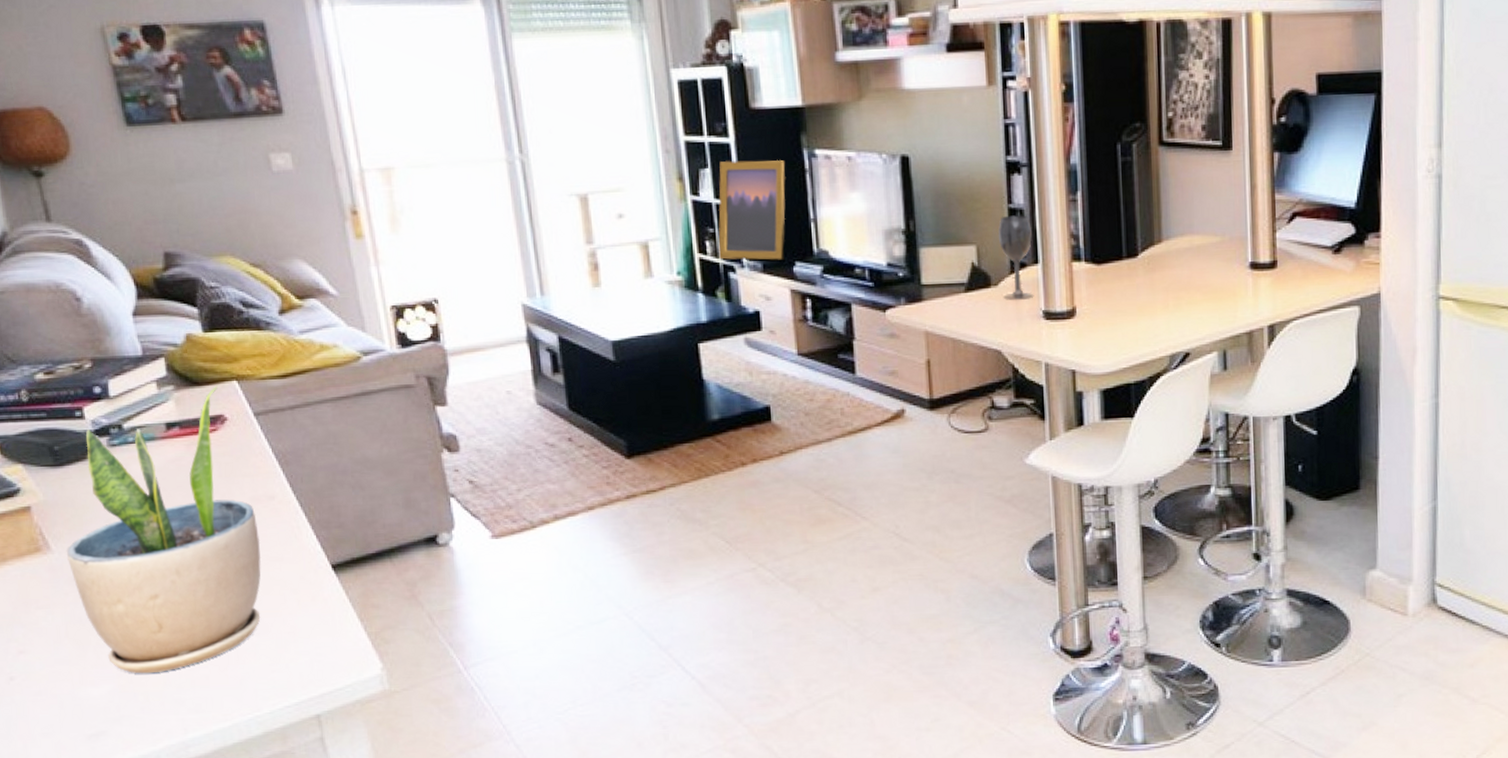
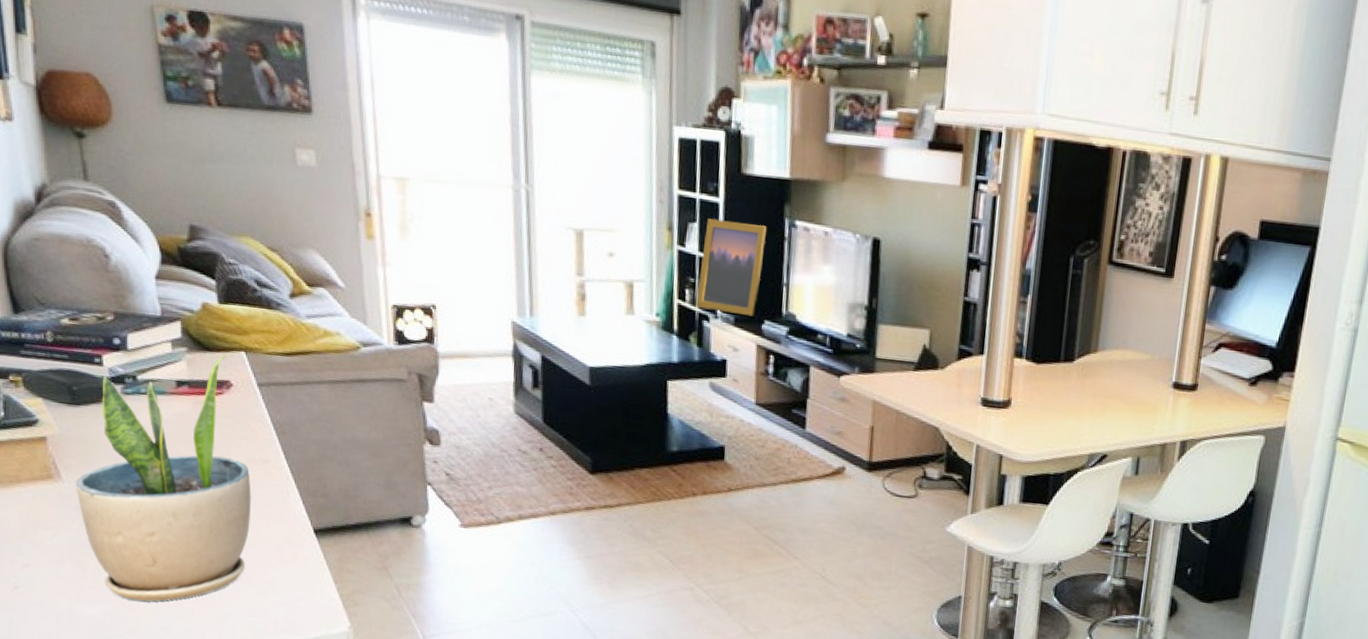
wine glass: present [997,215,1034,301] -> none [947,307,982,386]

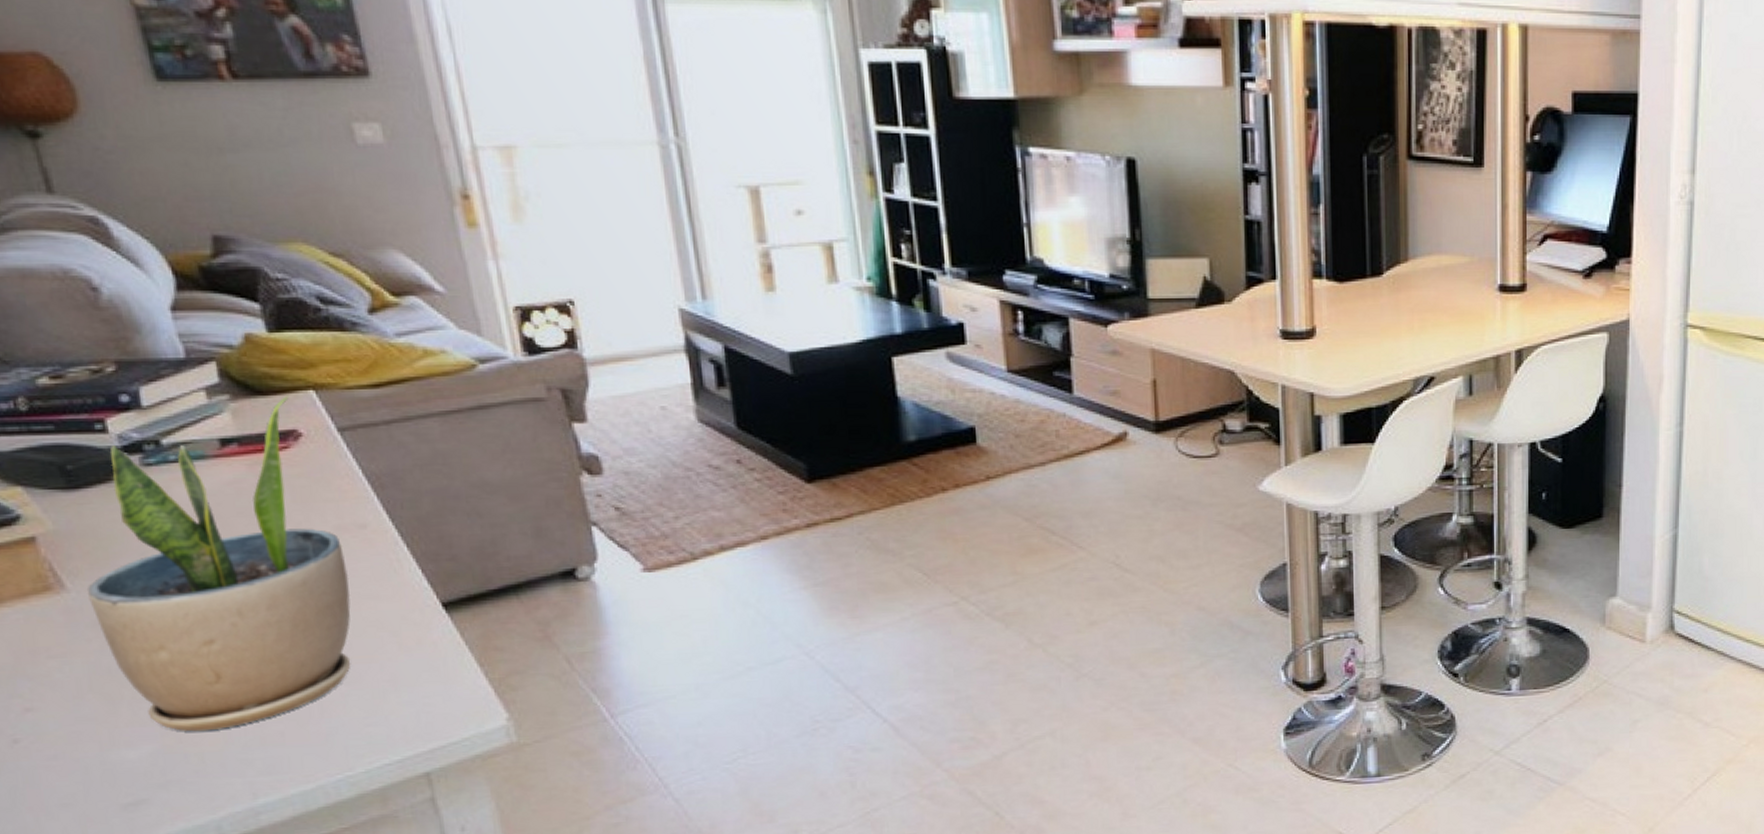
picture frame: present [696,218,768,317] -> none [916,156,995,268]

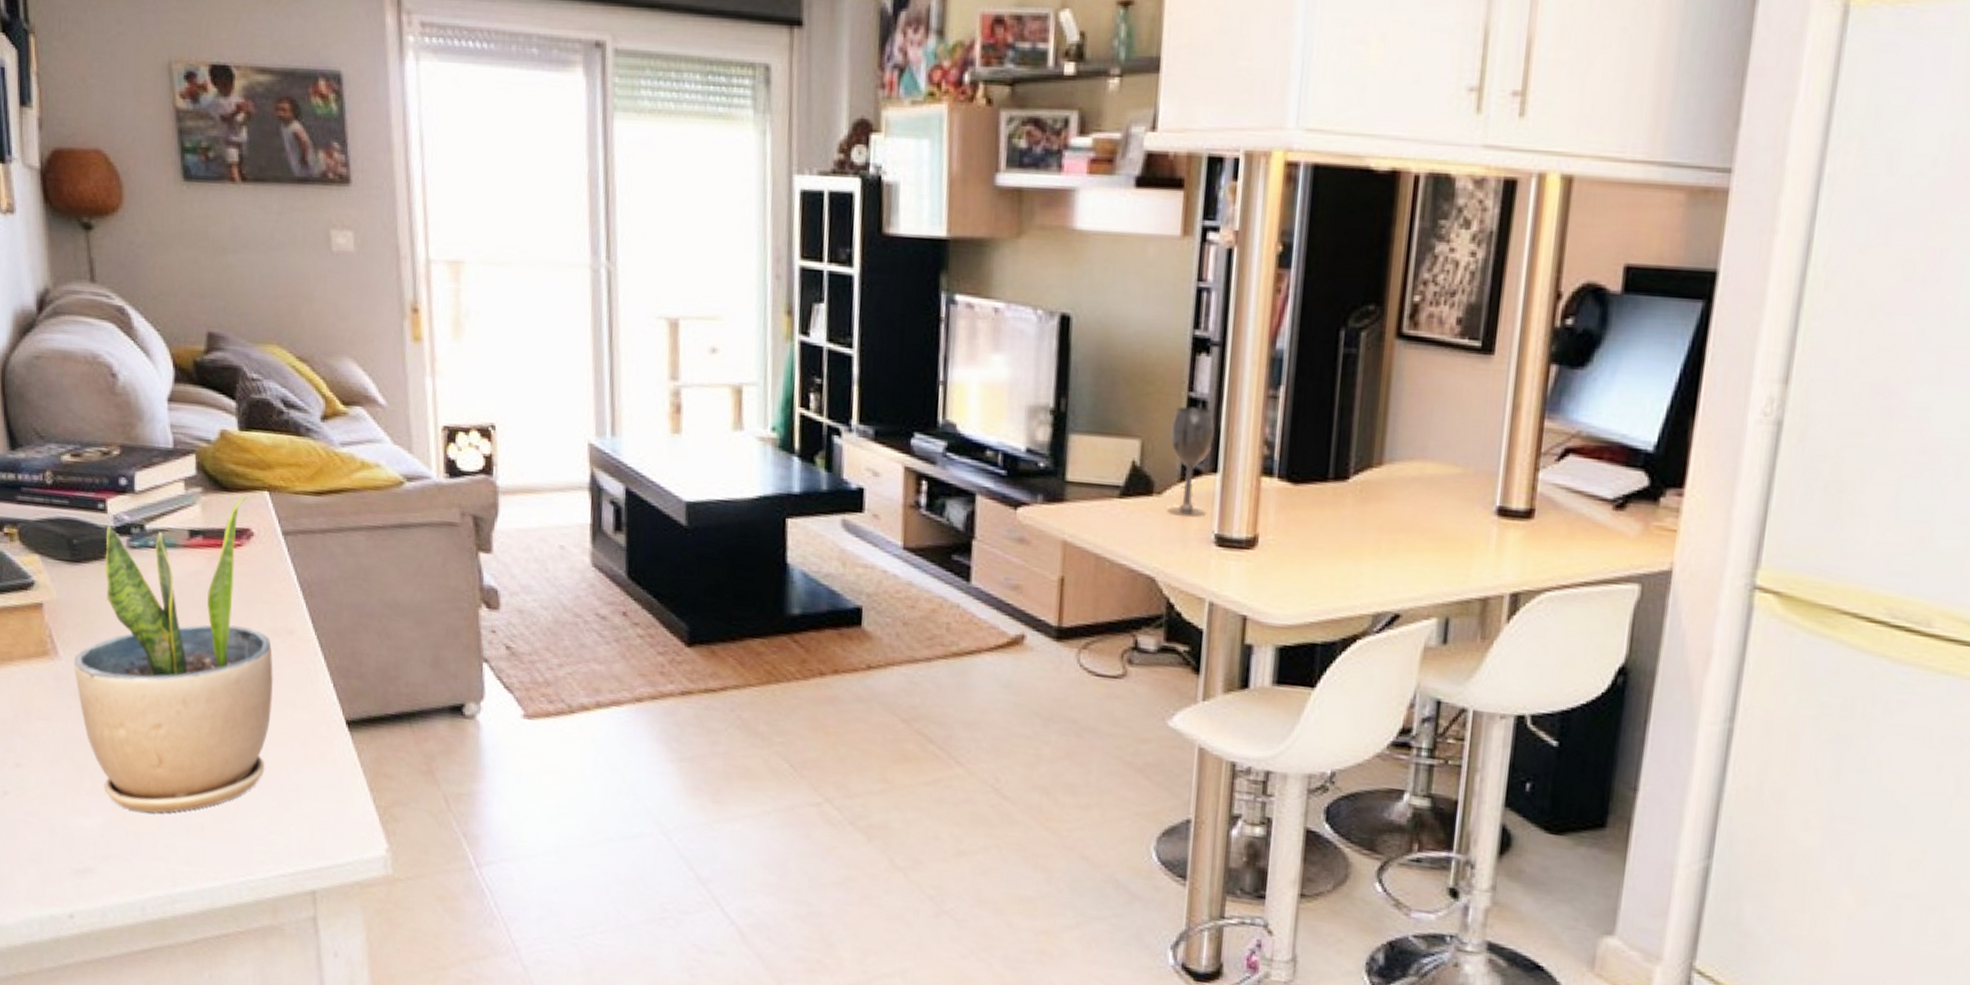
wine glass: none [1232,227,1271,319] -> present [1166,406,1215,518]

